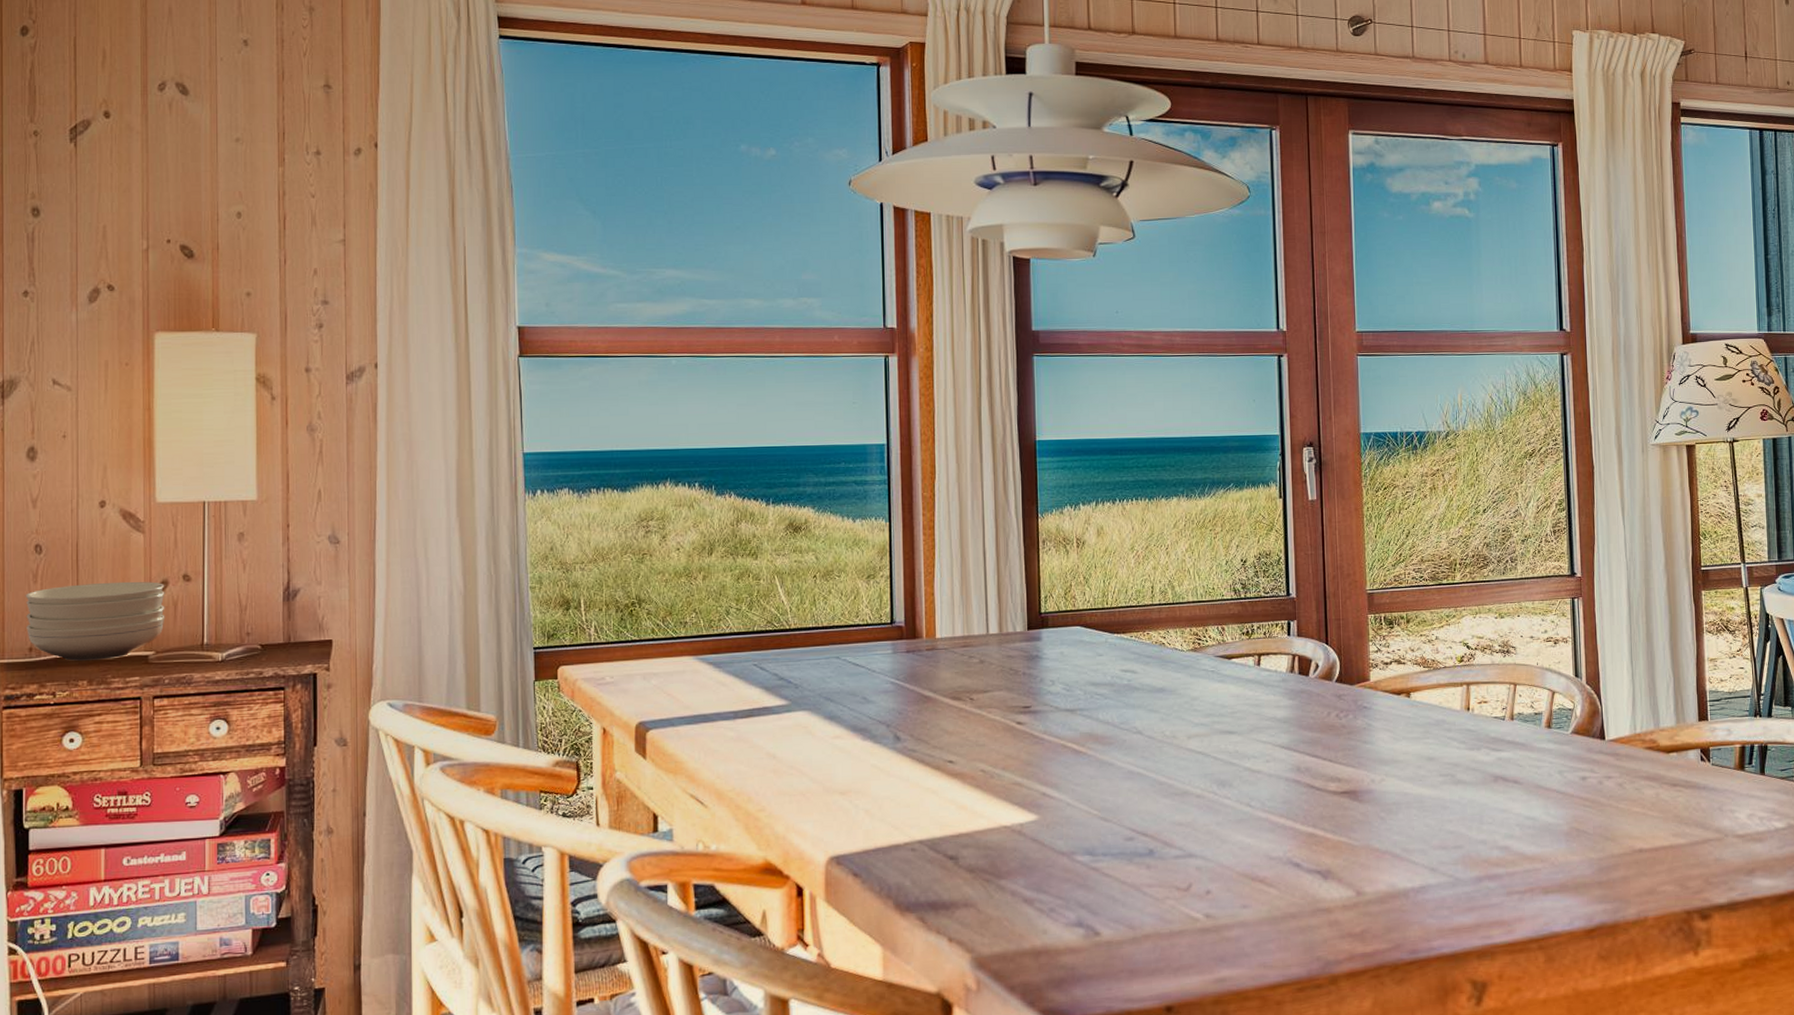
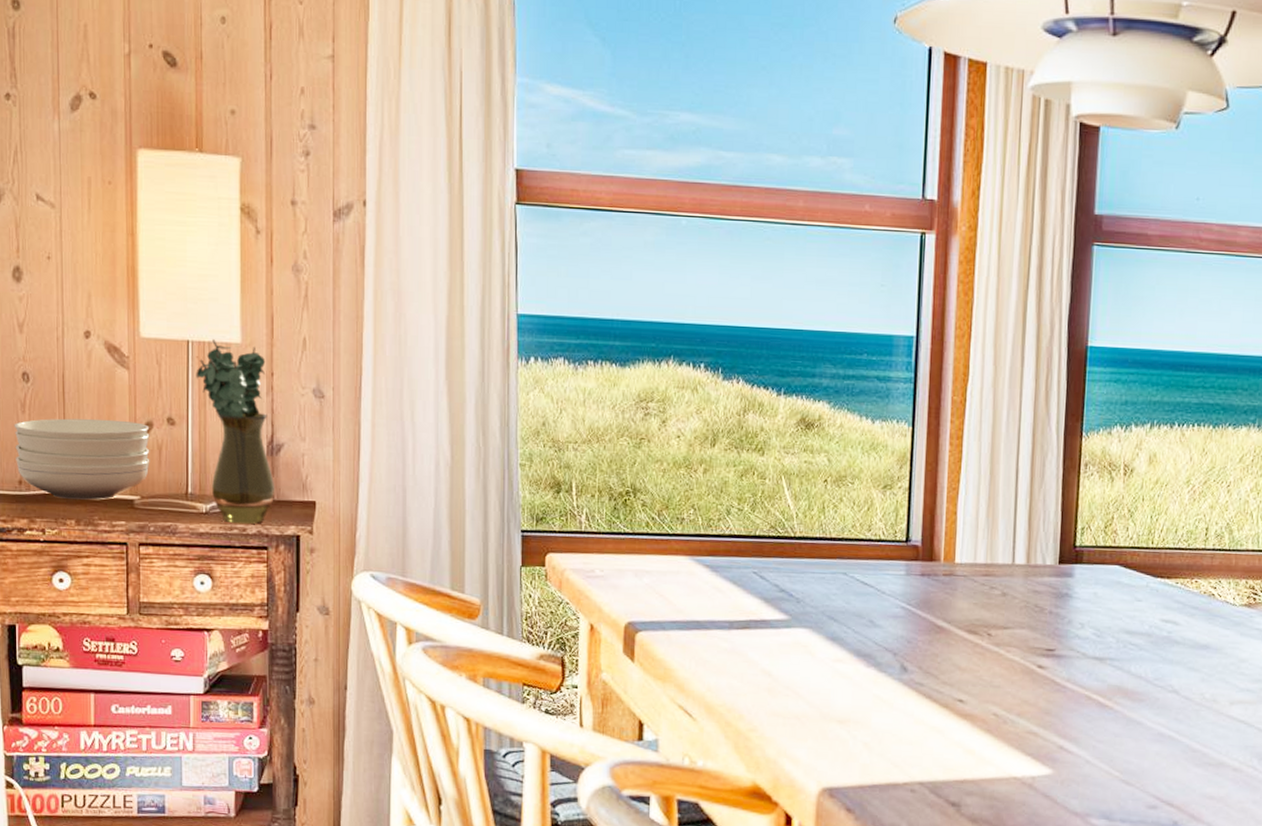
vase: none [212,499,292,669] -> present [196,339,275,525]

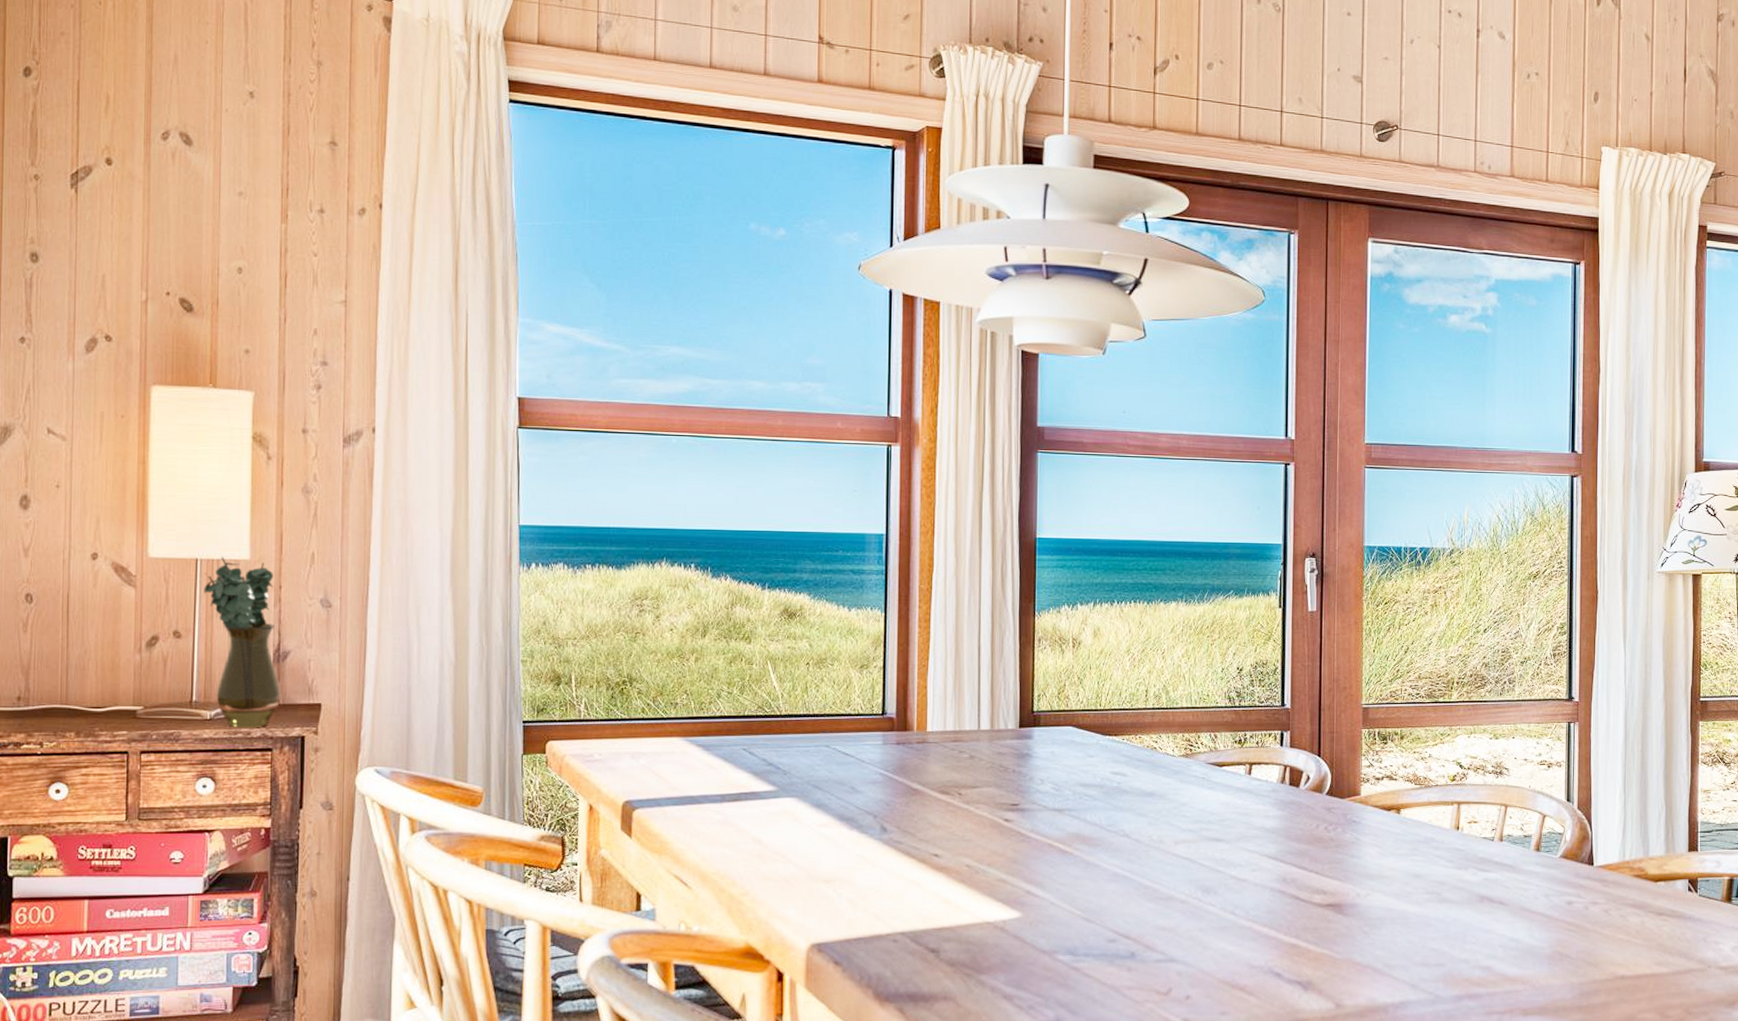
bowl: present [14,418,150,500] -> none [14,635,155,712]

